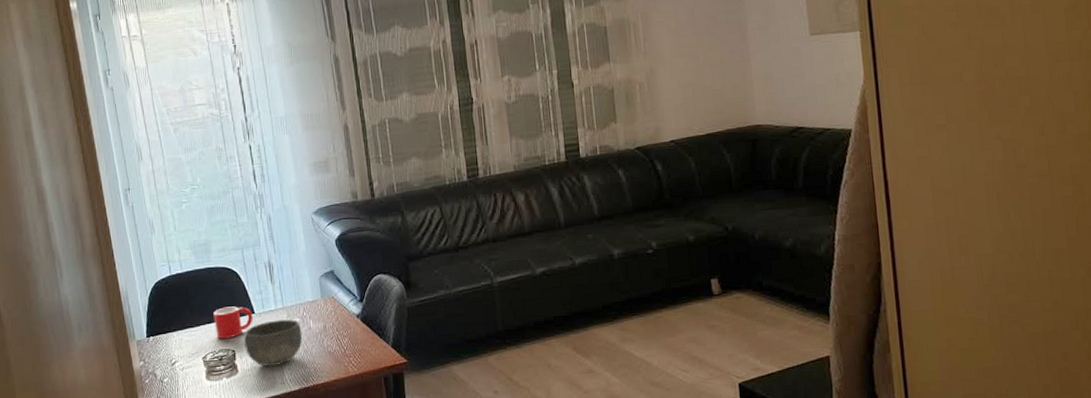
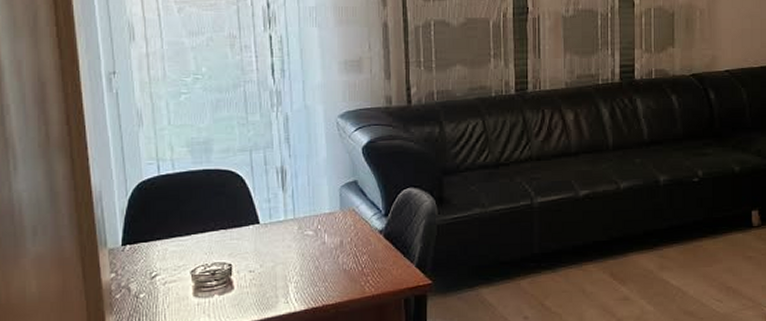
mug: present [213,306,253,339] -> none [208,214,257,251]
bowl: present [244,319,303,367] -> none [244,232,314,284]

